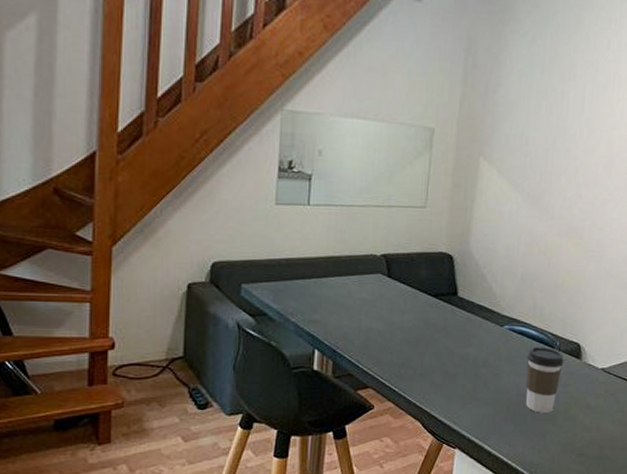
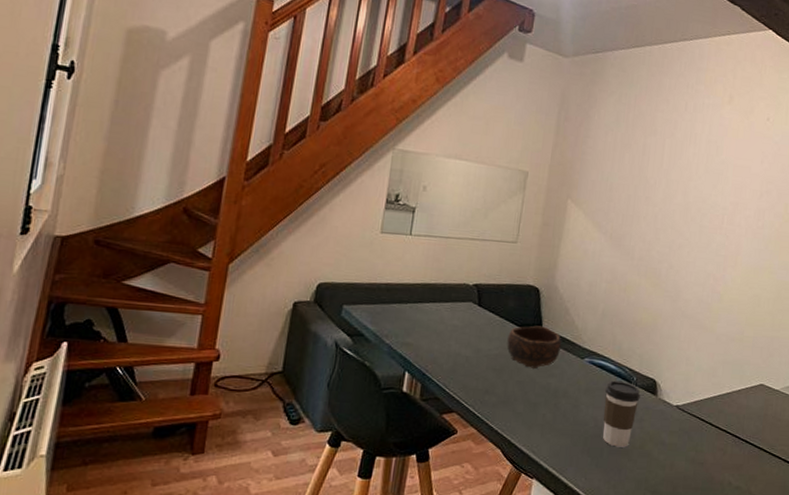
bowl: none [421,294,480,339] -> present [507,325,562,369]

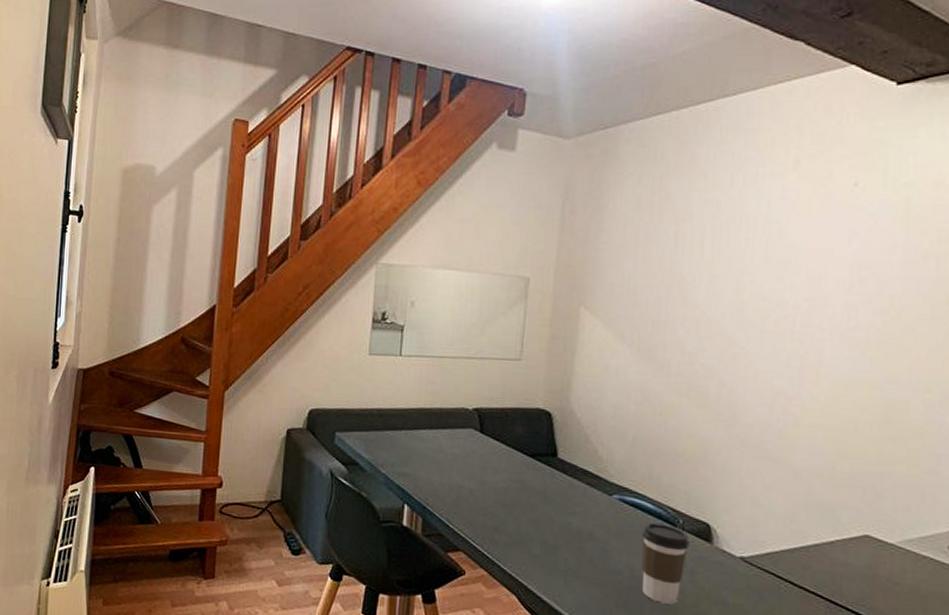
bowl: present [507,325,562,369] -> none [516,455,583,505]

